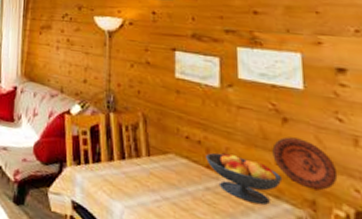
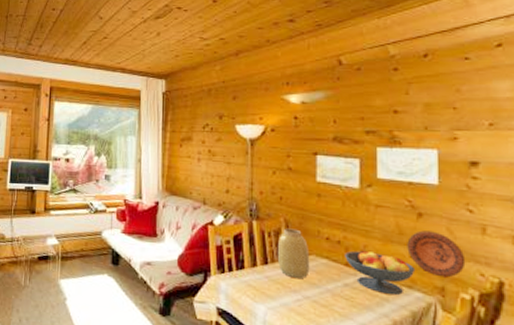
vase: none [134,123,169,179] -> present [277,228,310,280]

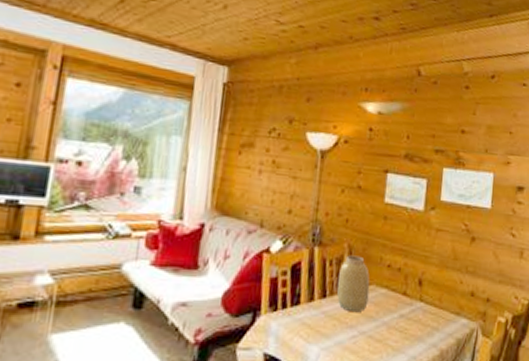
fruit bowl: present [345,250,416,296] -> none [404,277,464,324]
decorative plate: present [407,230,466,278] -> none [459,255,505,302]

